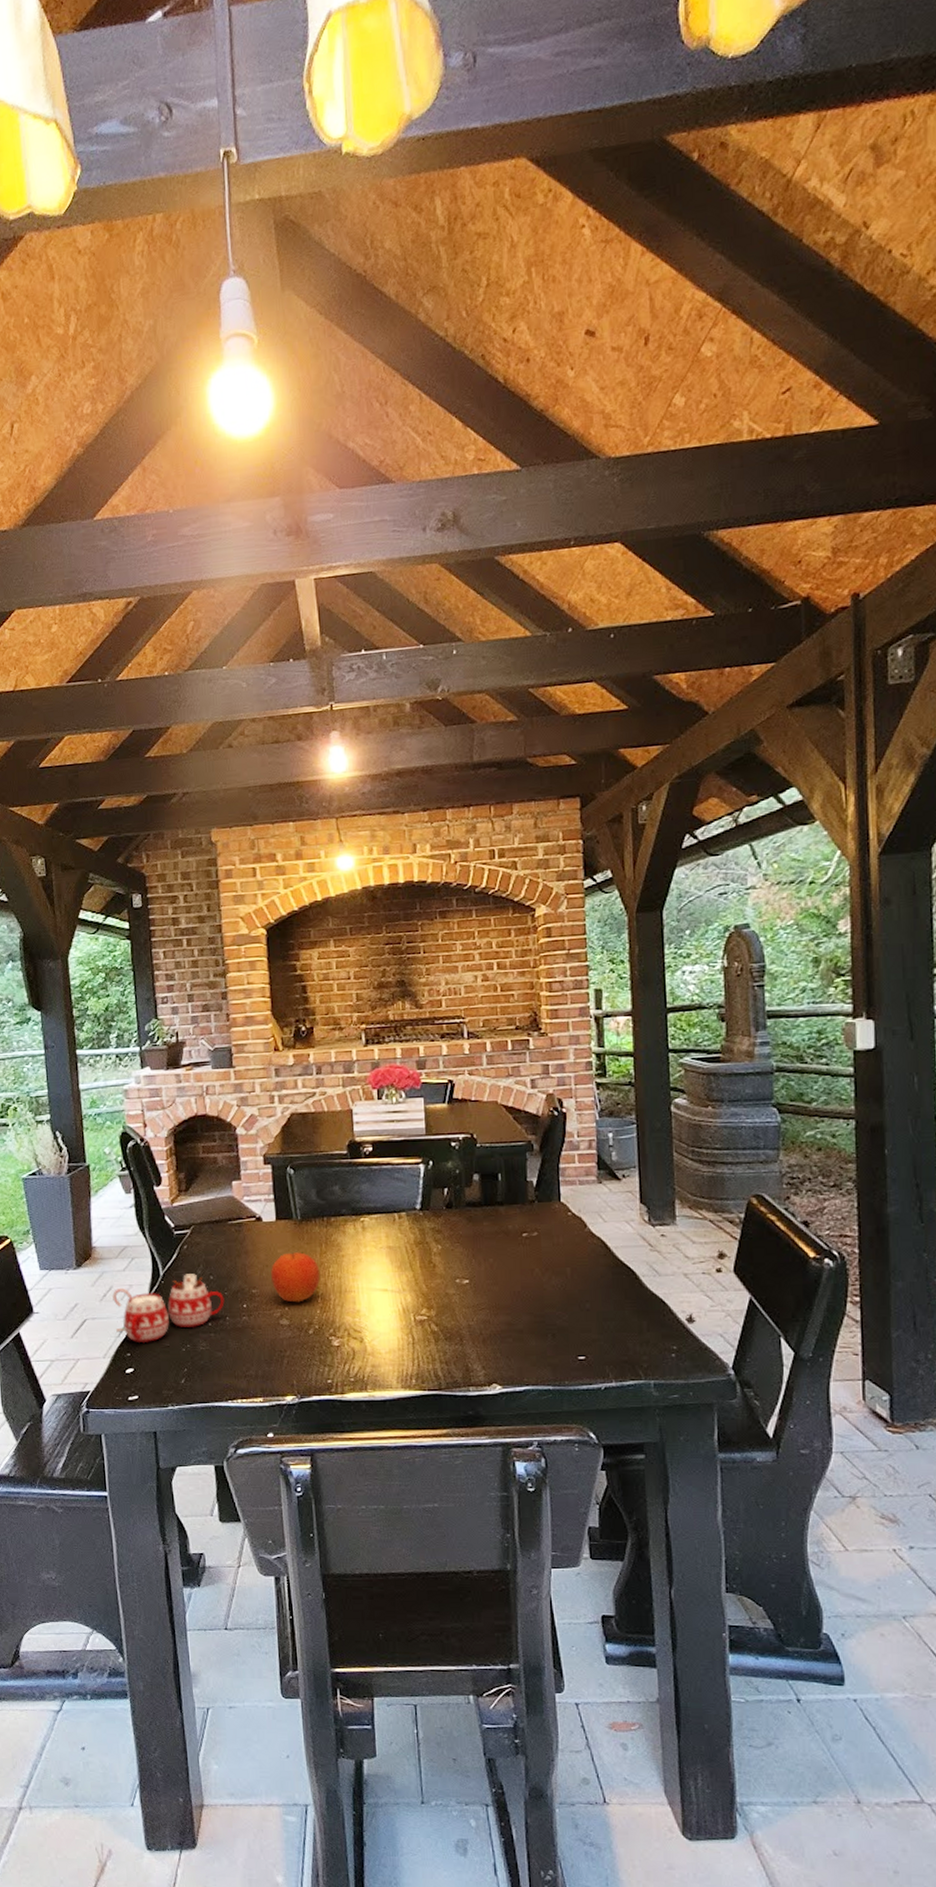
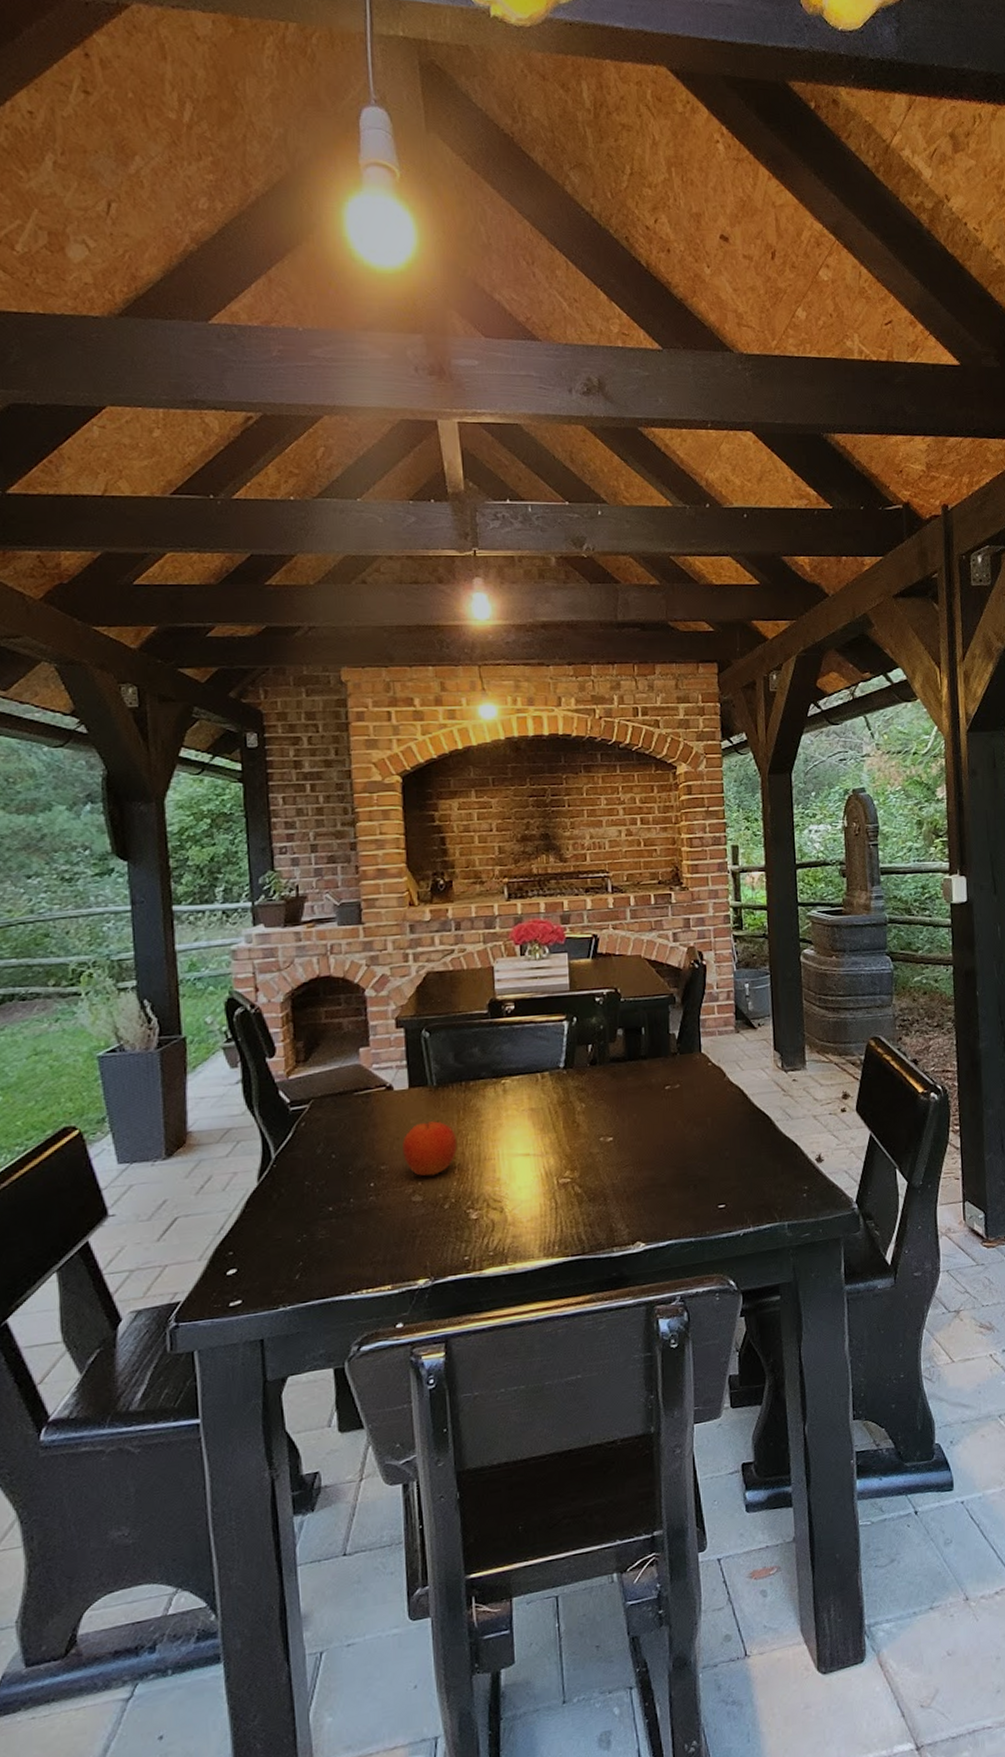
mug: present [112,1274,225,1344] -> none [212,1153,349,1239]

